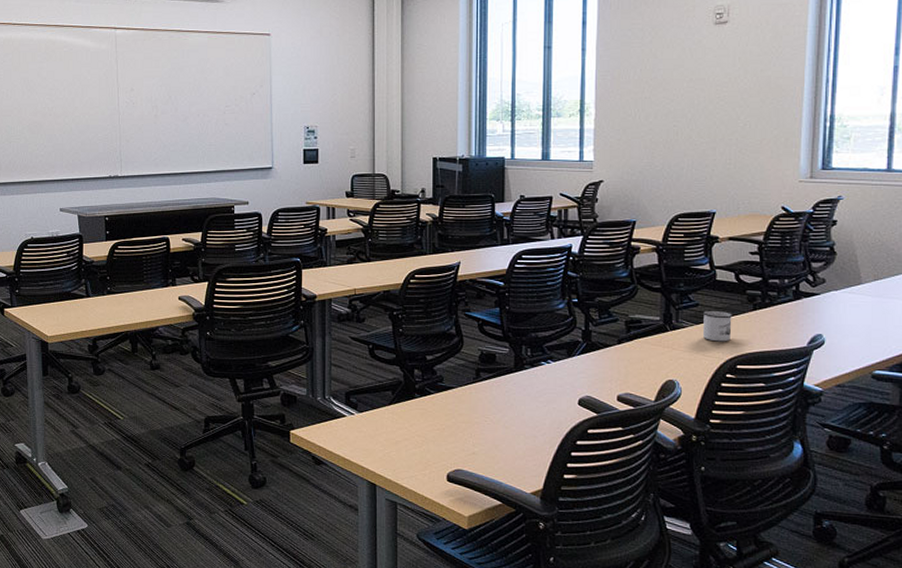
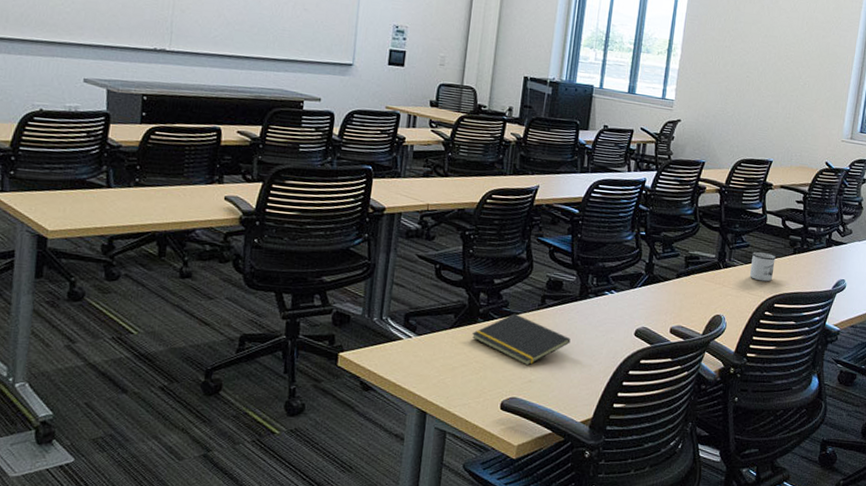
notepad: none [410,388,510,438] -> present [471,313,571,366]

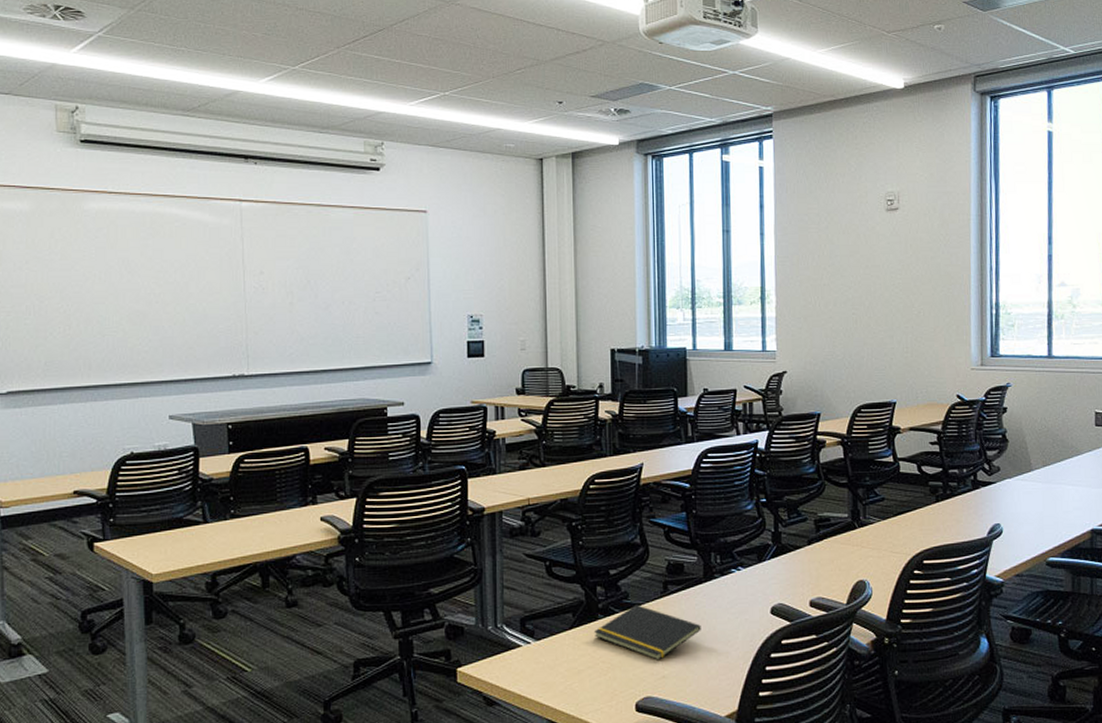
mug: present [750,251,777,282] -> none [888,504,918,537]

